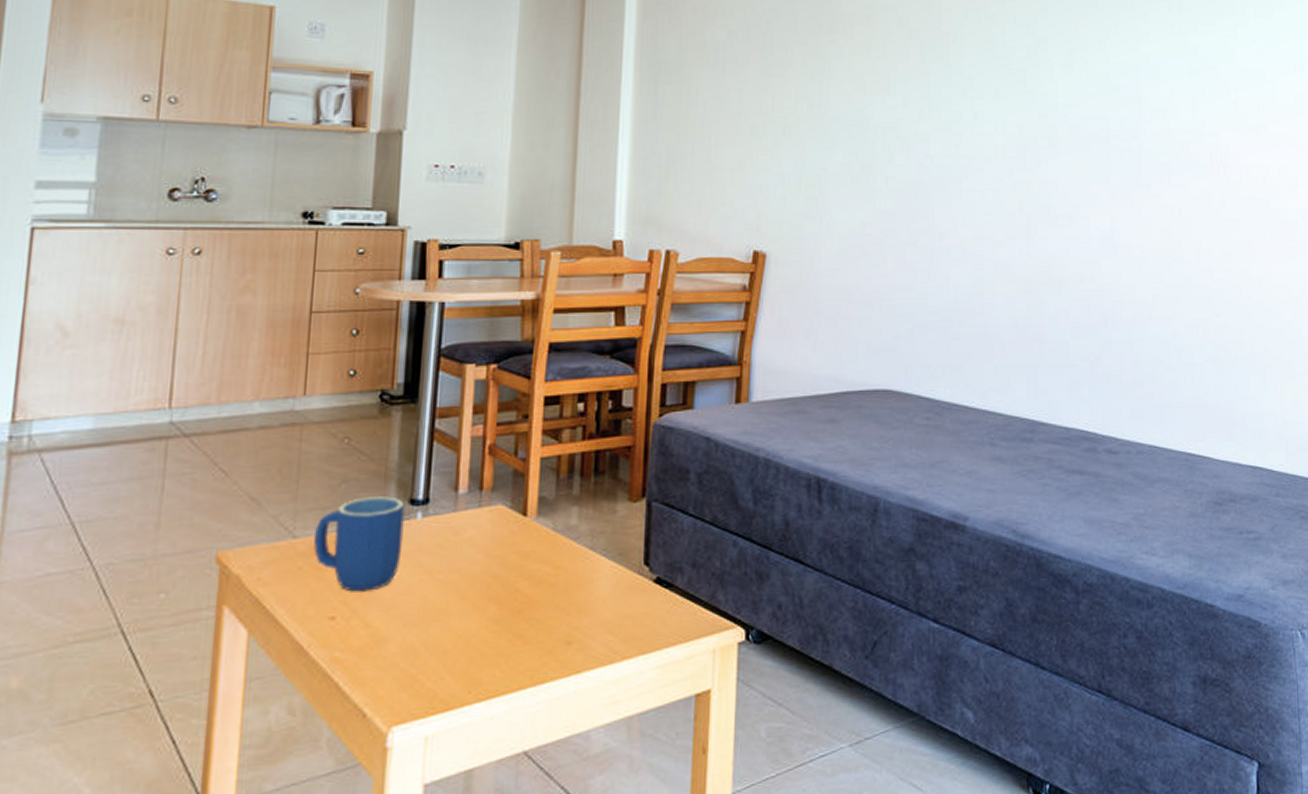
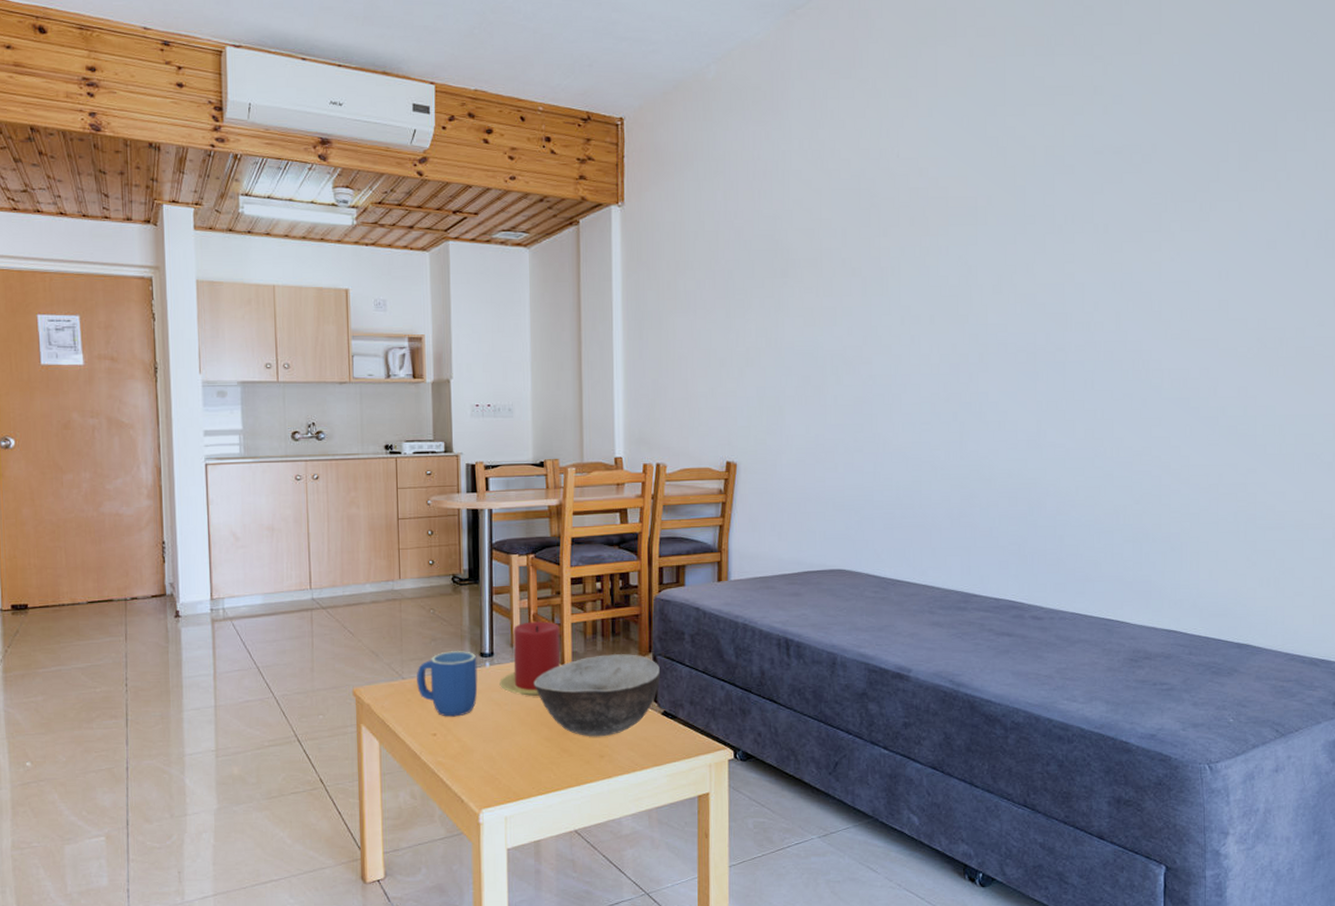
candle: none [434,455,524,560] -> present [499,621,561,696]
bowl: none [482,499,656,616] -> present [533,654,661,737]

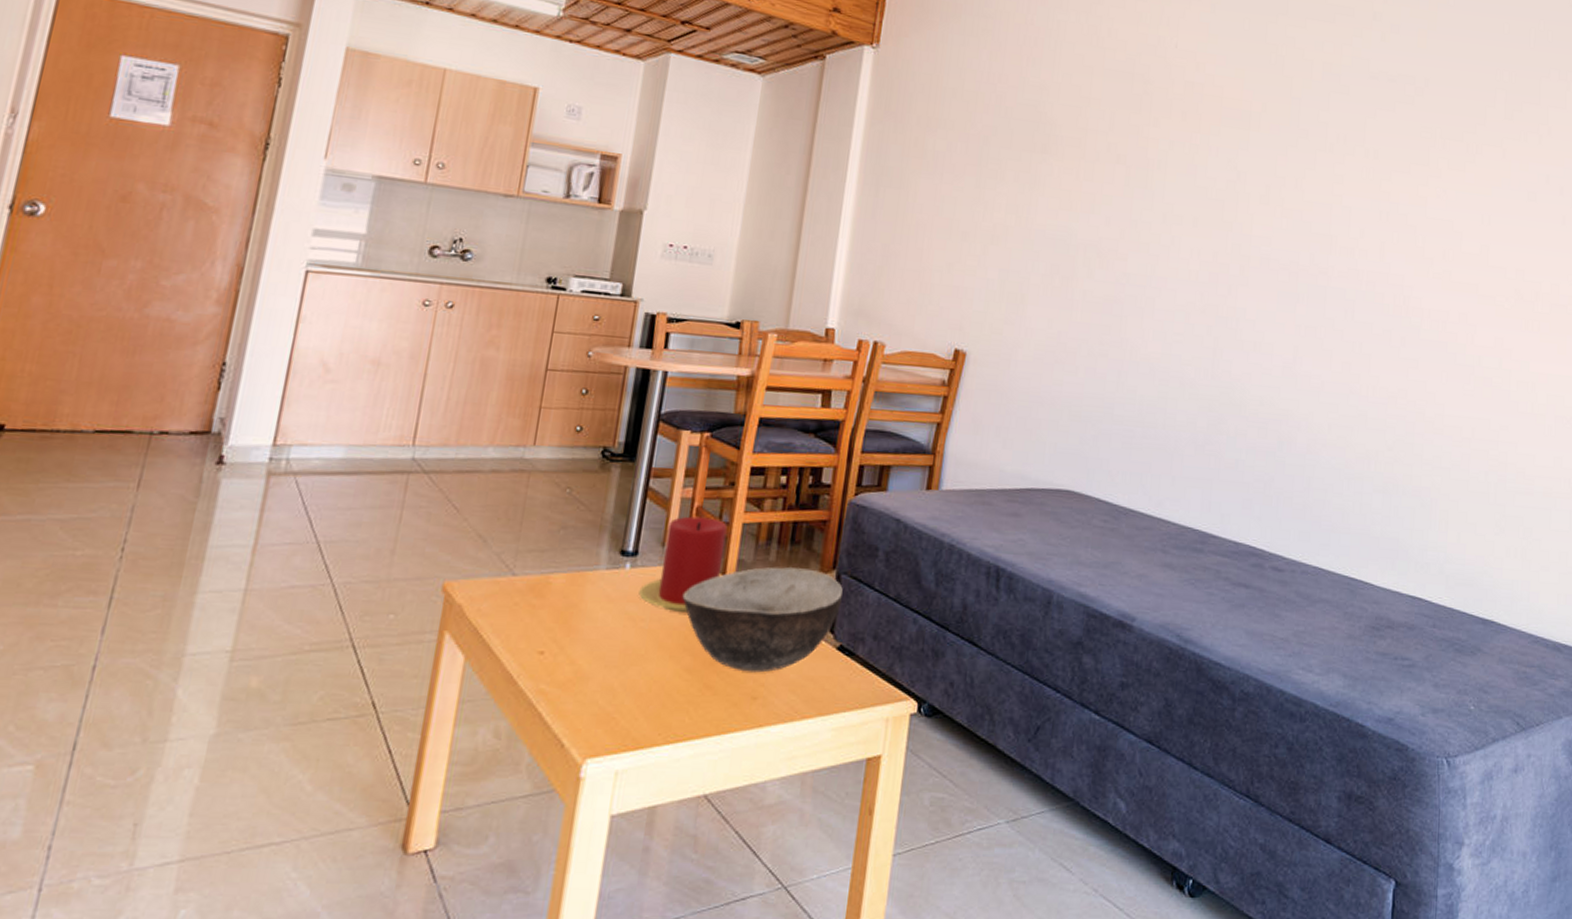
mug: present [417,651,478,717] -> none [530,544,616,631]

